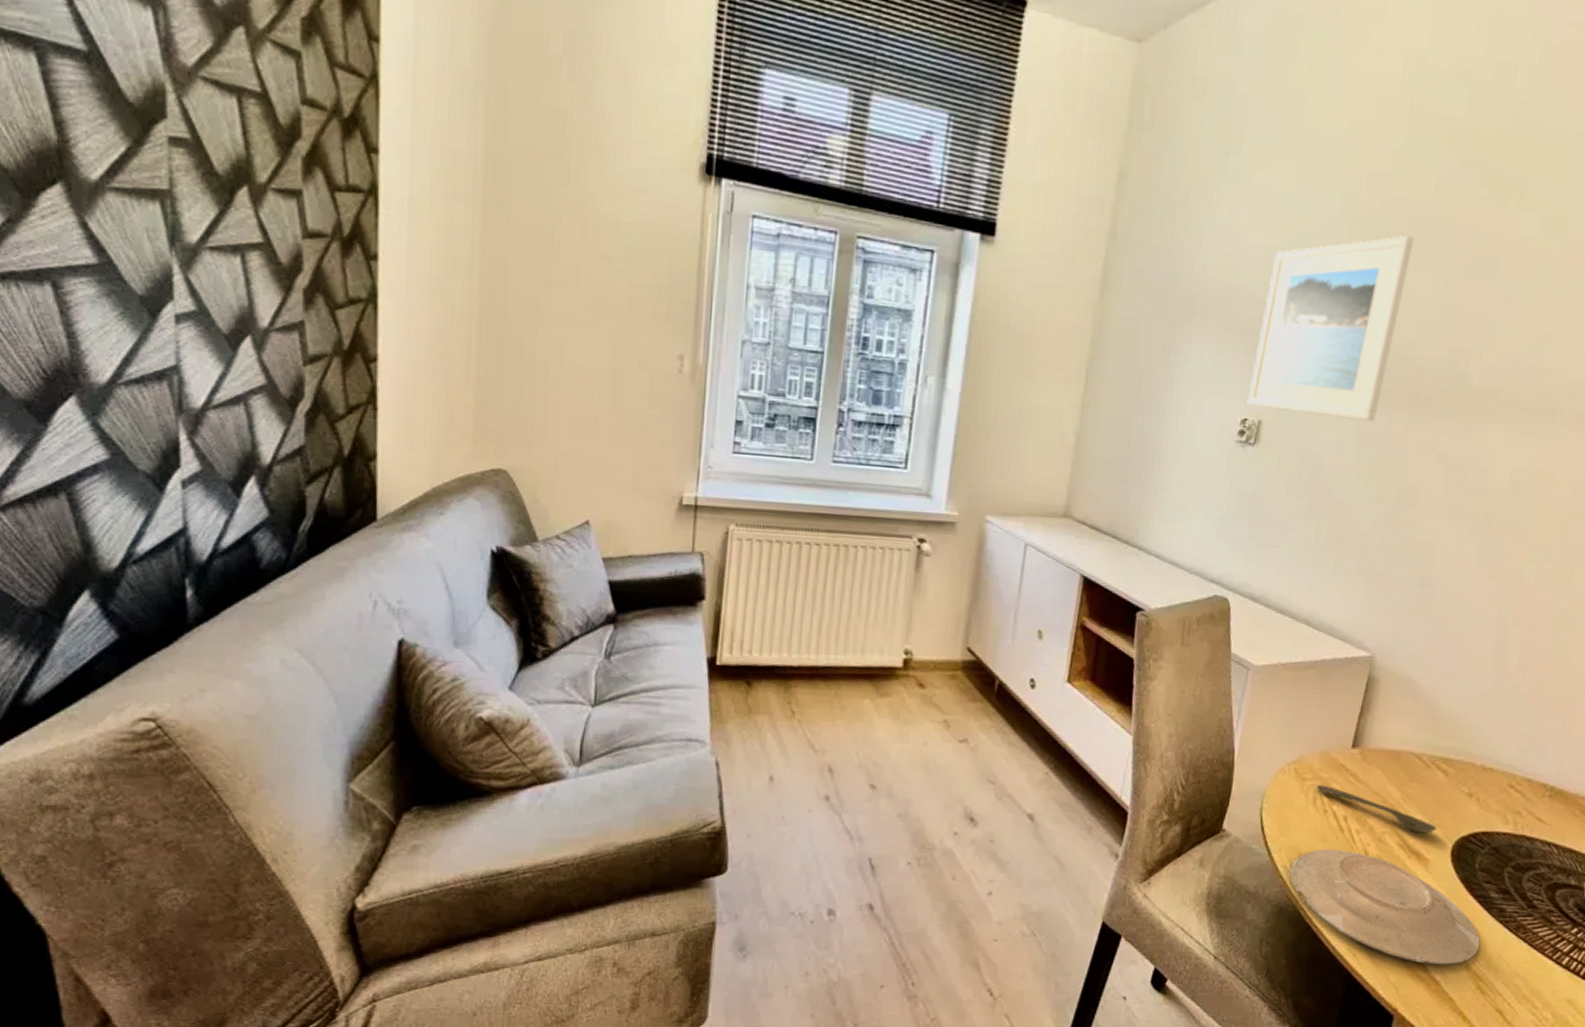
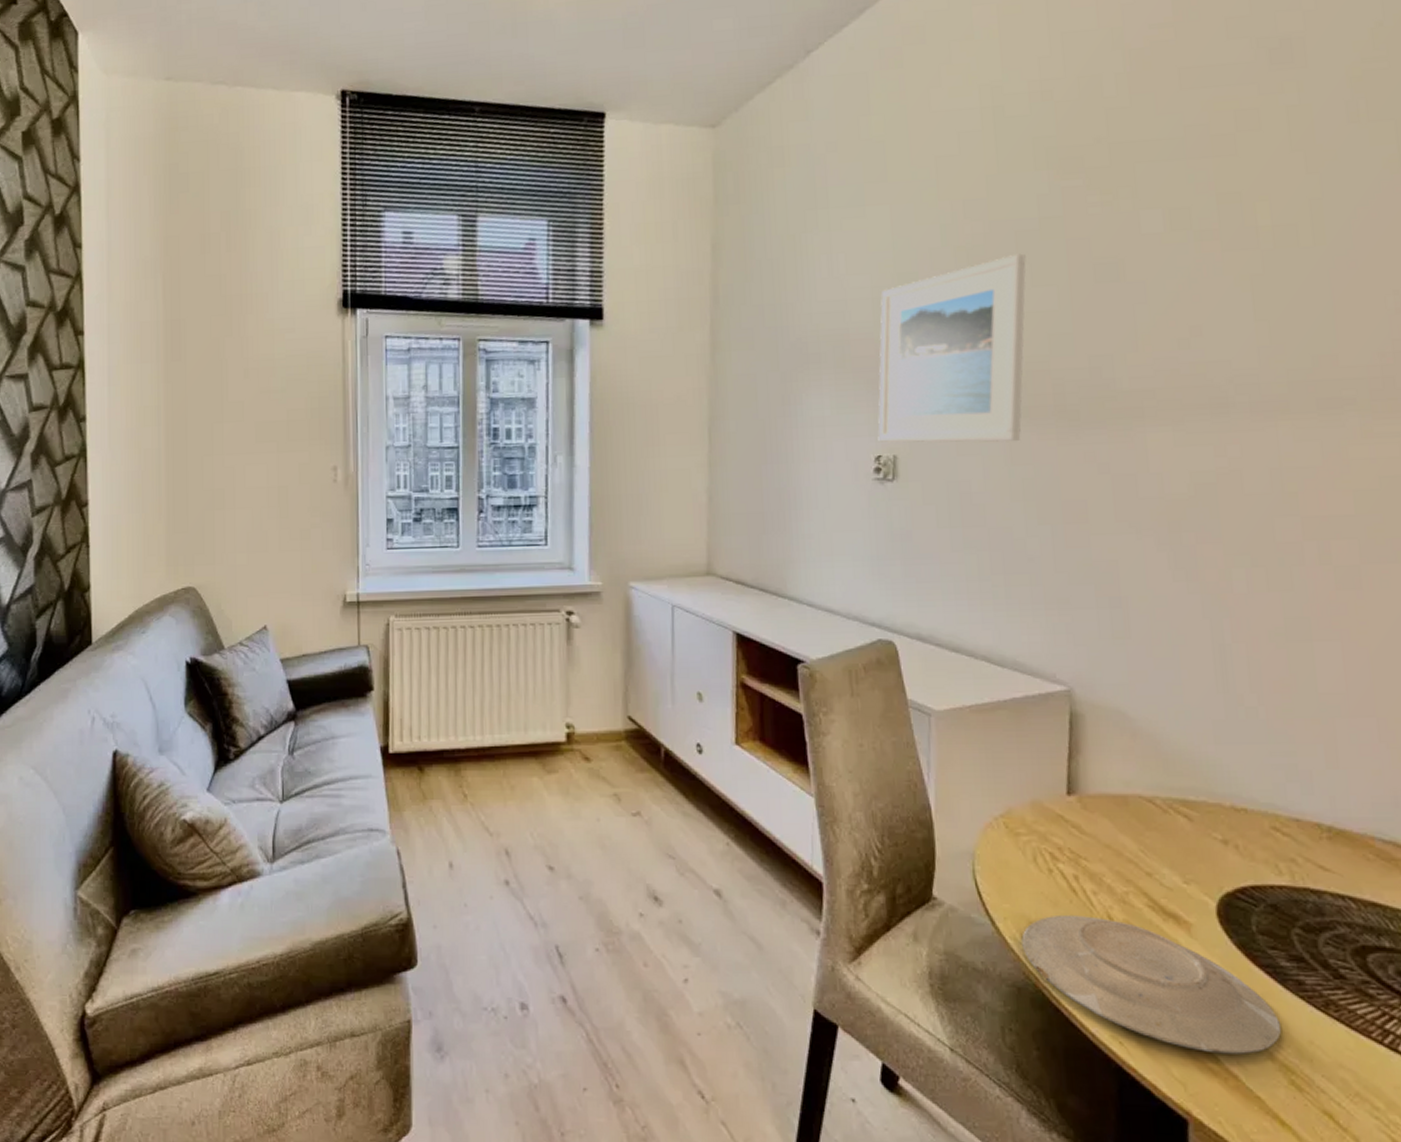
spoon: present [1316,784,1437,834] -> none [1034,839,1192,891]

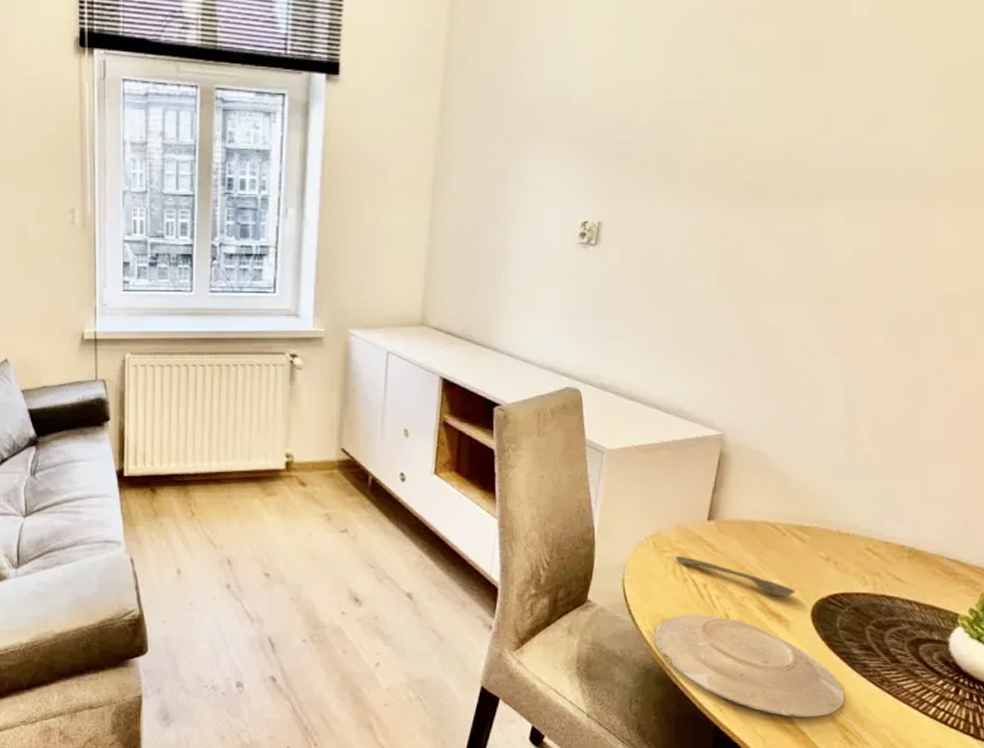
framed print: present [878,253,1026,443] -> none [586,32,742,213]
spoon: none [1034,839,1192,891] -> present [675,556,795,597]

